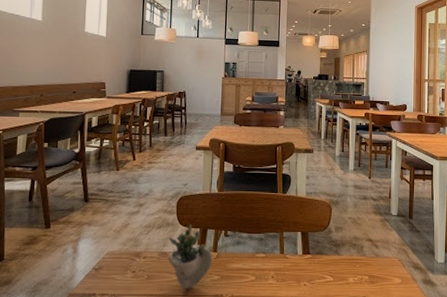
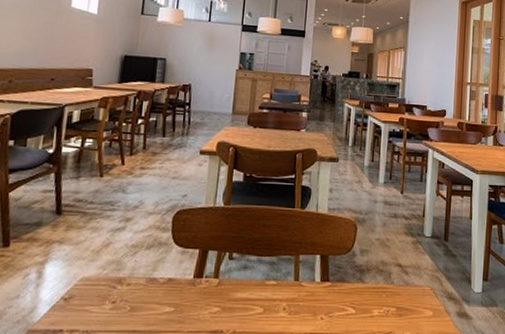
succulent plant: present [168,224,239,289] -> none [158,244,247,324]

